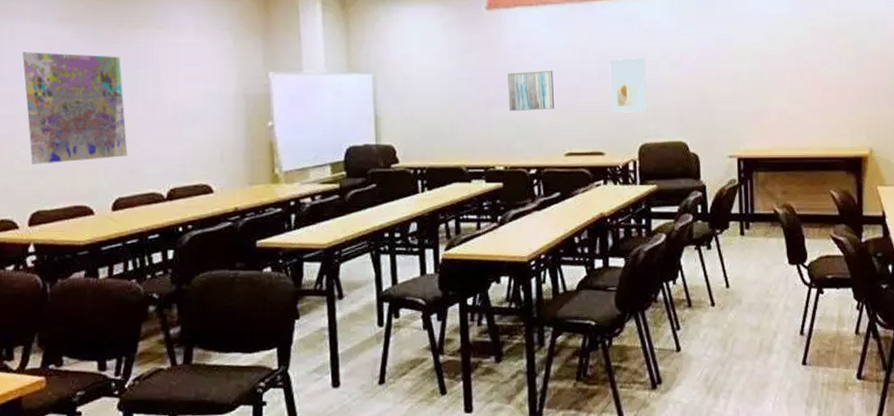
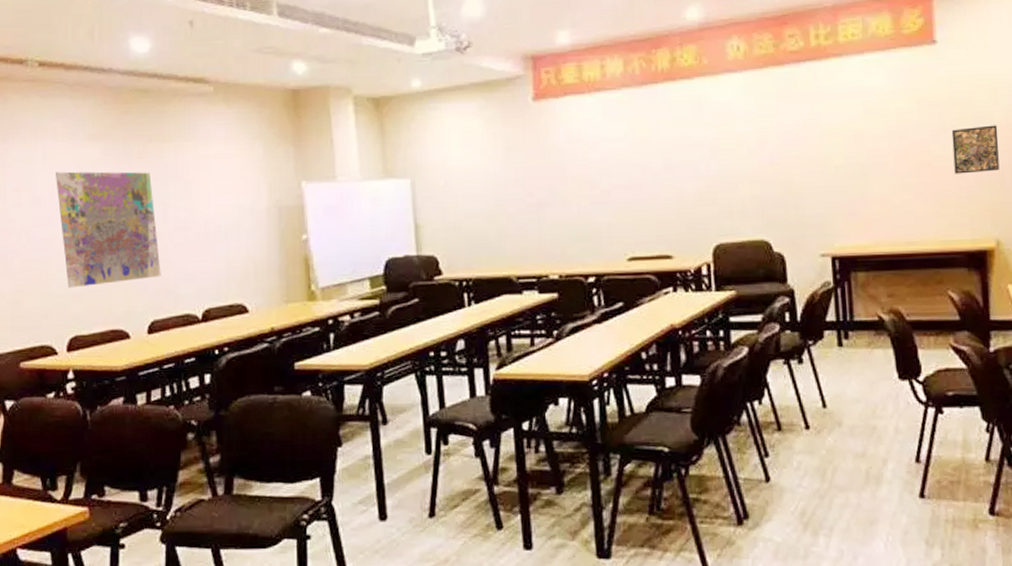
wall art: present [508,70,555,112] -> none [559,165,614,213]
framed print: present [609,58,647,113] -> none [675,146,721,210]
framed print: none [837,52,874,92] -> present [951,125,1000,174]

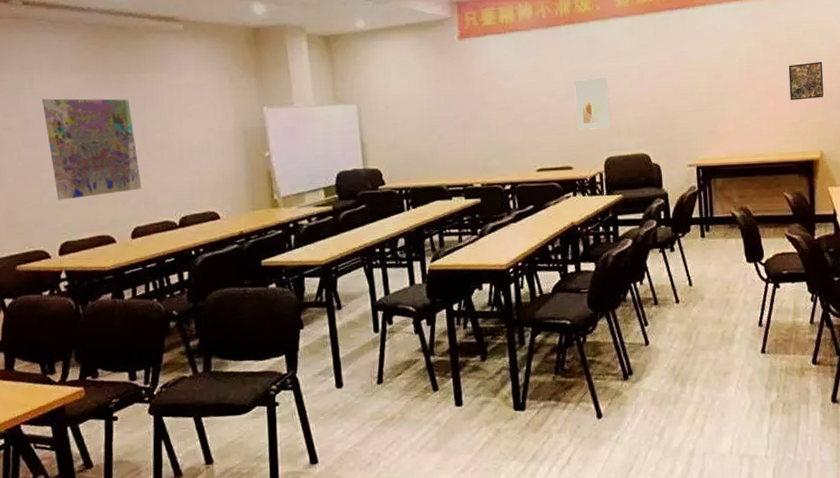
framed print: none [675,146,721,210] -> present [574,77,611,130]

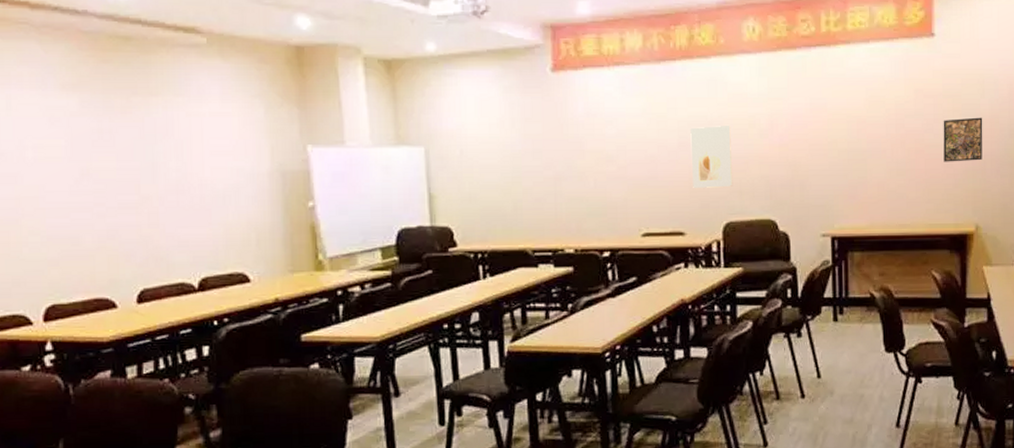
map: present [42,98,142,200] -> none [23,124,151,253]

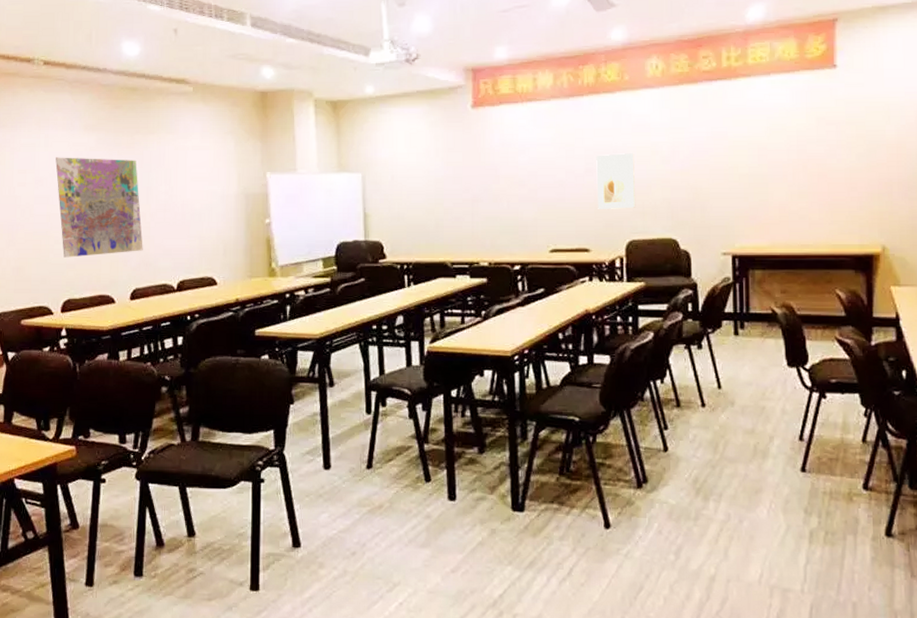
map: none [23,124,151,253] -> present [55,157,143,258]
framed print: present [943,117,983,162] -> none [846,143,889,186]

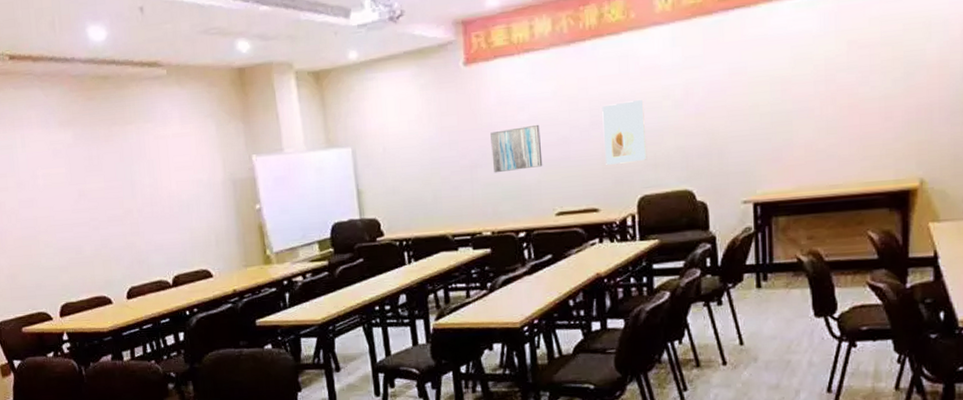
map: present [55,157,143,258] -> none [34,153,134,261]
wall art: none [493,167,540,208] -> present [490,124,543,173]

